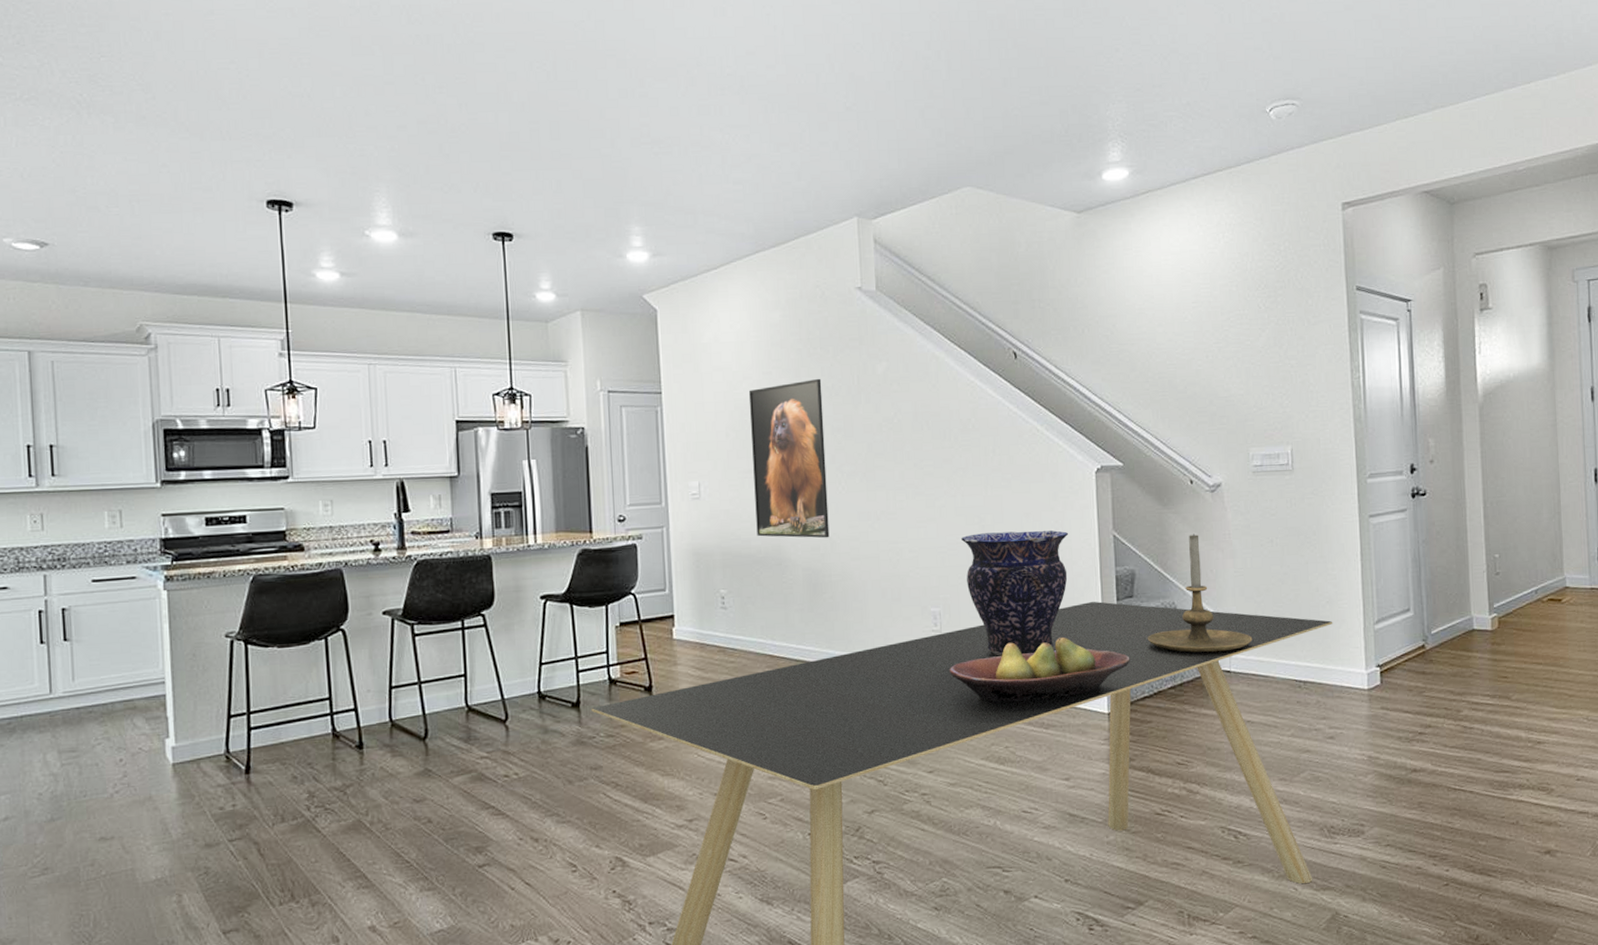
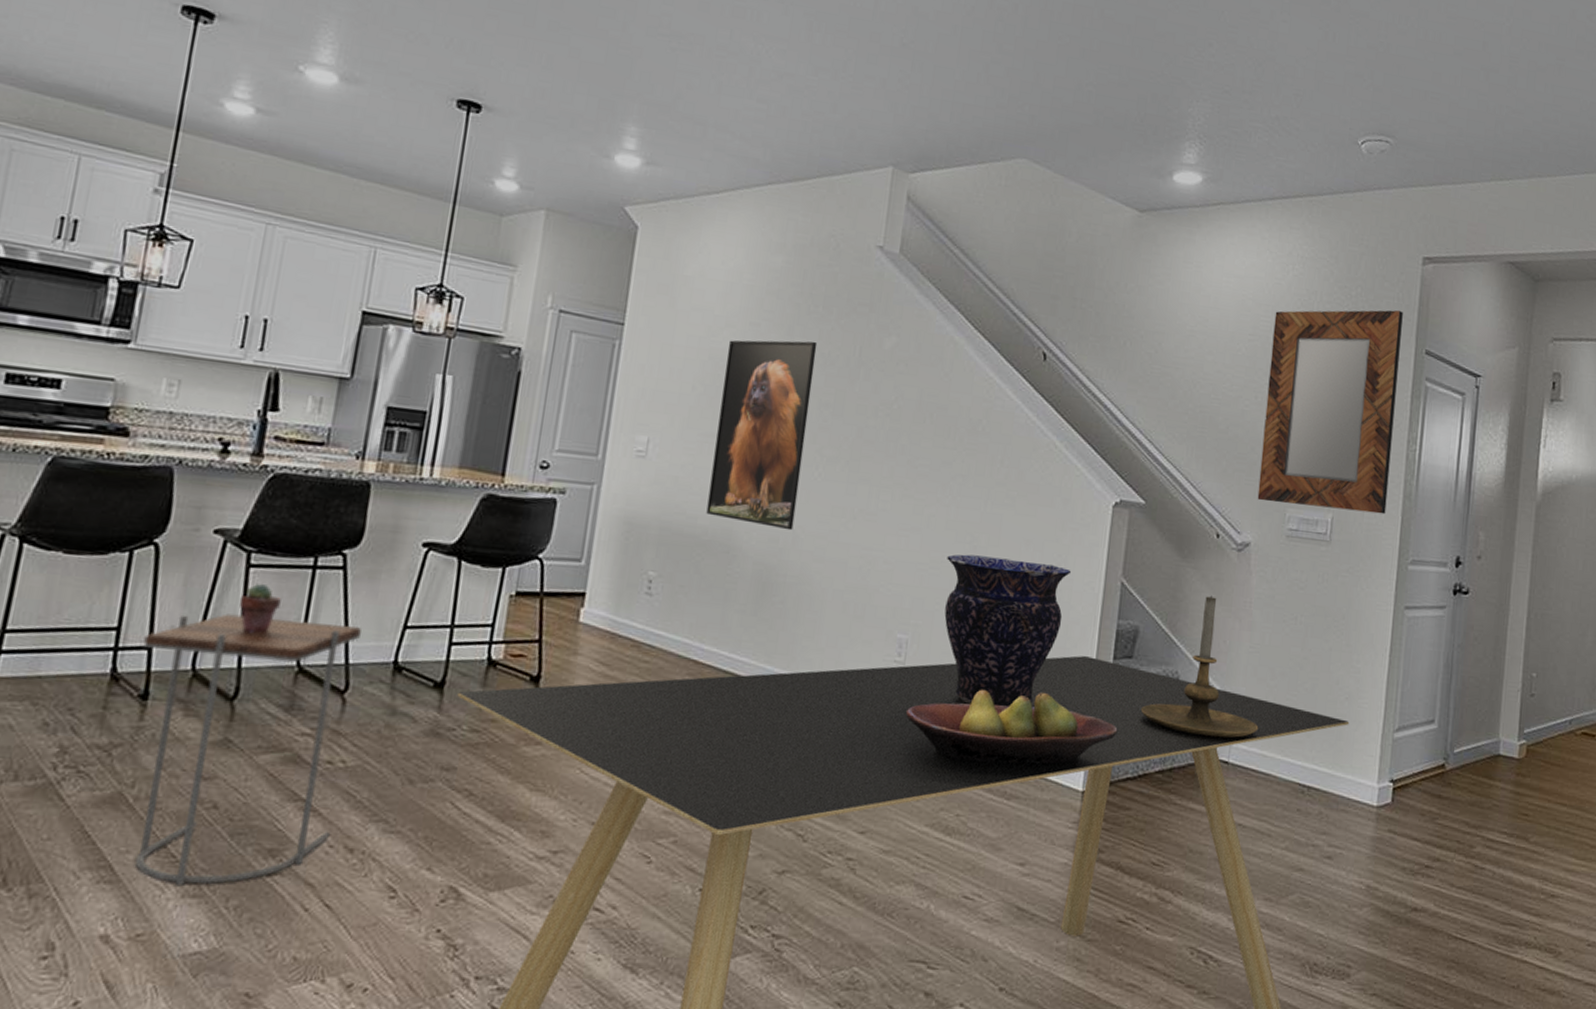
side table: none [350,669,519,884] -> present [135,614,361,887]
potted succulent: none [413,648,444,686] -> present [239,584,281,633]
home mirror: none [1213,255,1340,446] -> present [1257,310,1403,515]

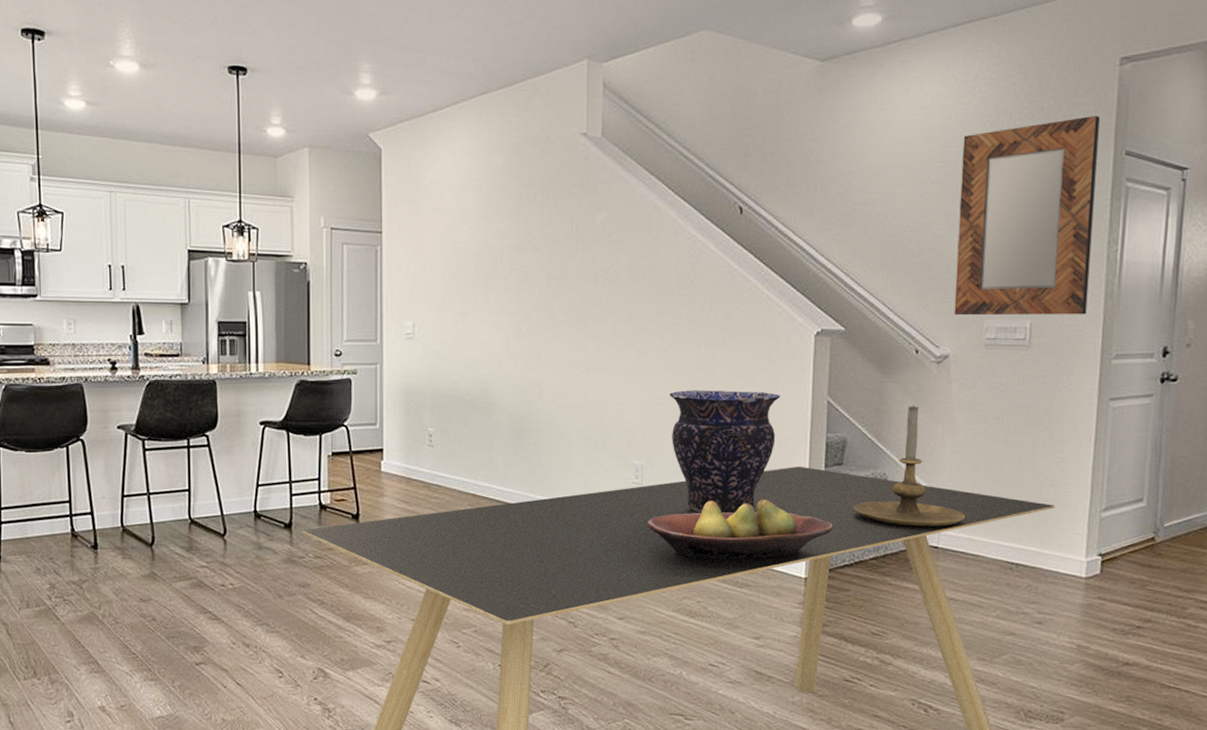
side table: present [135,614,361,887] -> none [87,485,232,674]
potted succulent: present [239,584,281,633] -> none [143,462,170,497]
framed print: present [706,340,818,531] -> none [466,225,540,385]

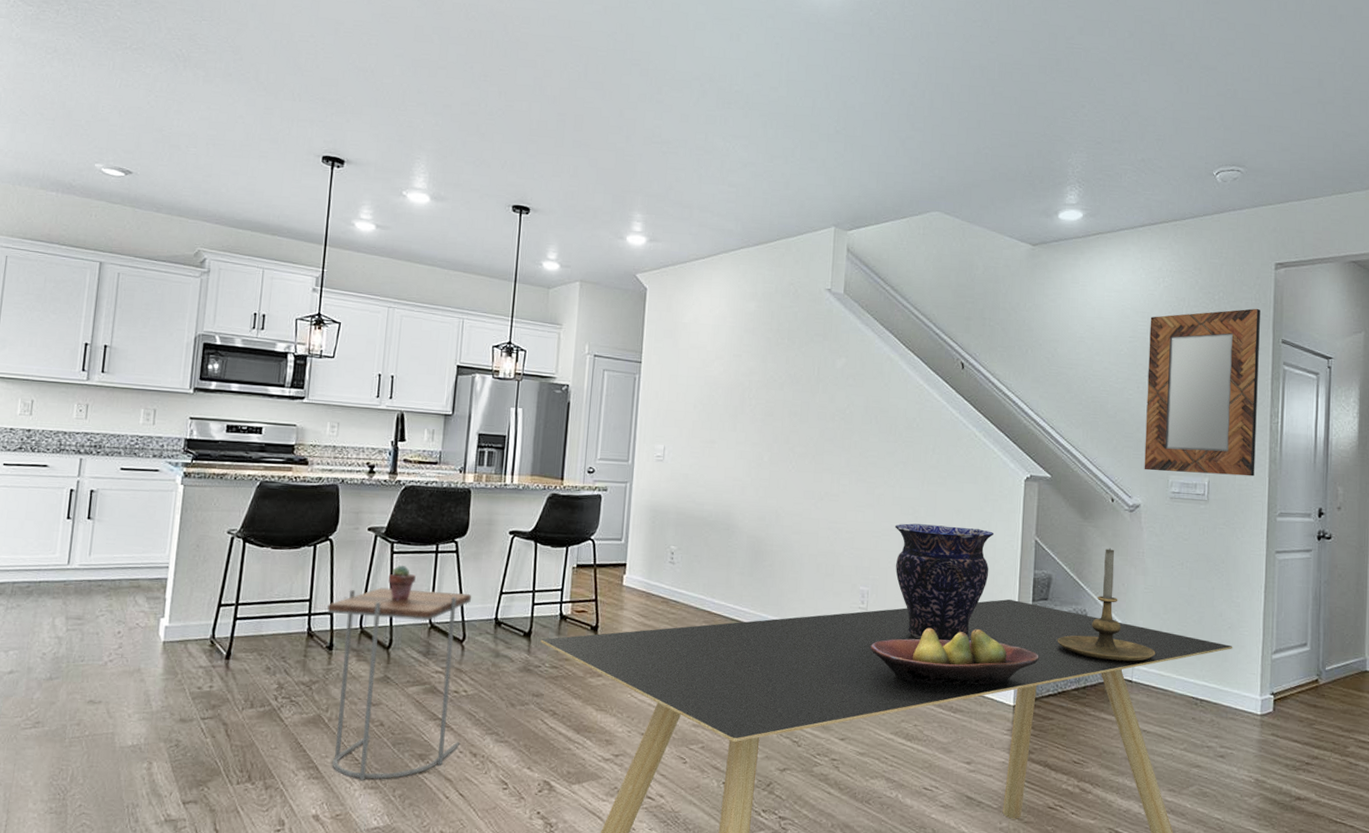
side table: none [87,485,232,674] -> present [327,587,471,781]
potted succulent: none [143,462,170,497] -> present [388,565,416,600]

